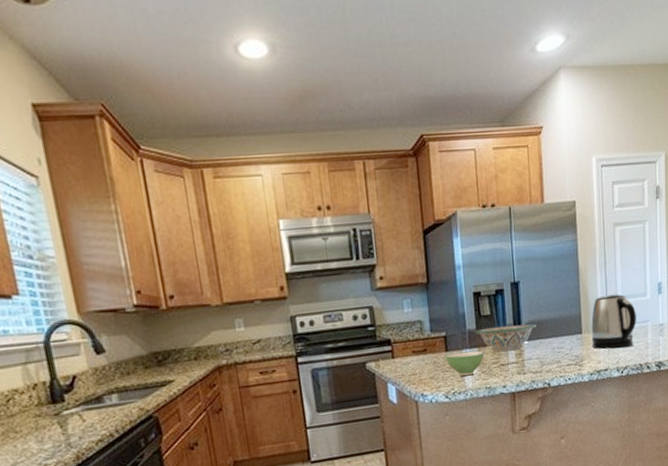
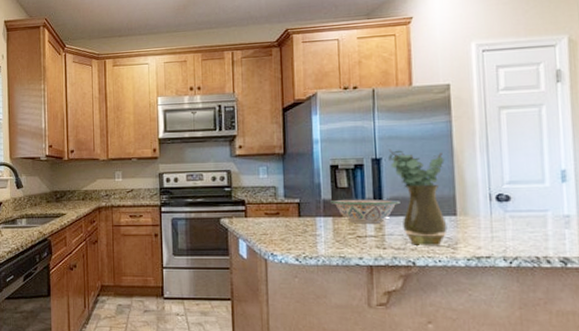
bowl: present [444,350,485,377] -> none [296,219,340,243]
vase: none [525,271,575,367] -> present [388,149,448,247]
kettle: present [591,294,636,350] -> none [469,178,531,235]

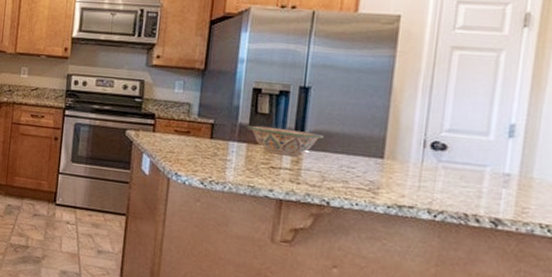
vase: present [388,149,448,247] -> none [318,78,380,189]

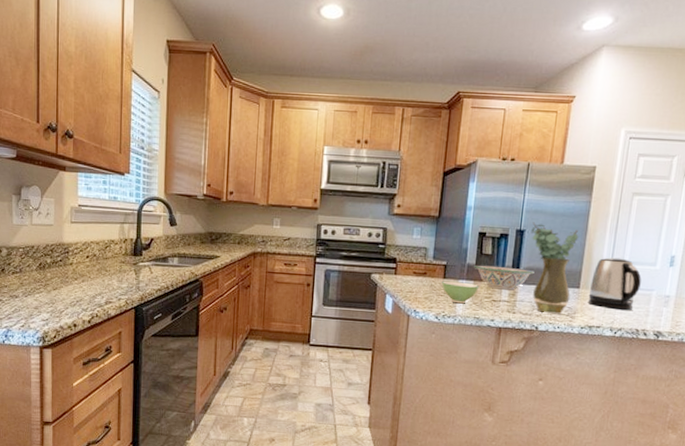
bowl: none [207,141,254,170] -> present [441,280,480,304]
vase: none [318,78,380,189] -> present [531,222,579,315]
kettle: none [395,123,469,189] -> present [587,257,642,310]

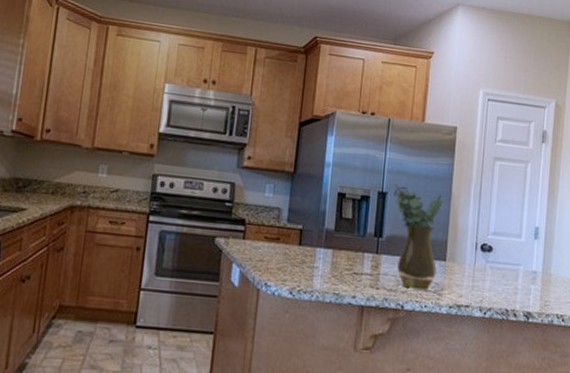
bowl: present [441,280,480,304] -> none [296,248,339,277]
decorative bowl: present [474,264,535,291] -> none [333,230,398,262]
kettle: present [587,257,642,310] -> none [455,226,508,287]

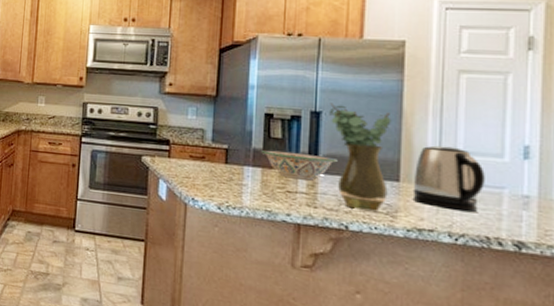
decorative bowl: none [333,230,398,262] -> present [261,149,338,181]
kettle: none [455,226,508,287] -> present [412,145,485,212]

